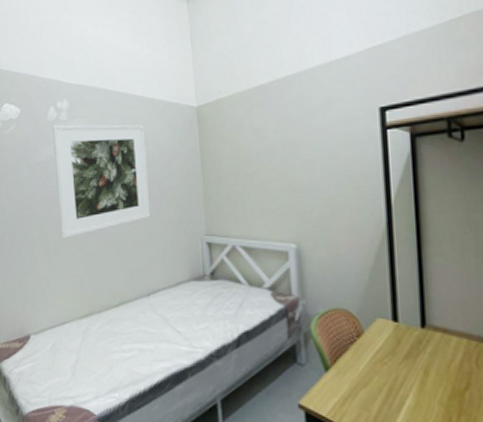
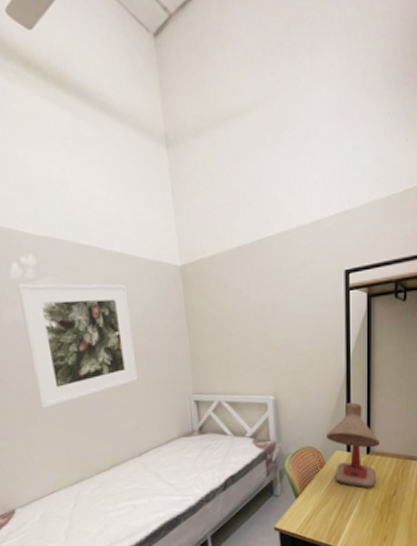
desk lamp: none [362,260,439,374] -> present [325,402,380,488]

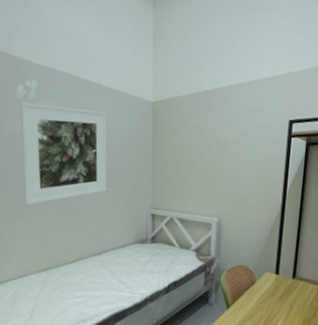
desk lamp: present [325,402,380,488] -> none [258,232,305,308]

